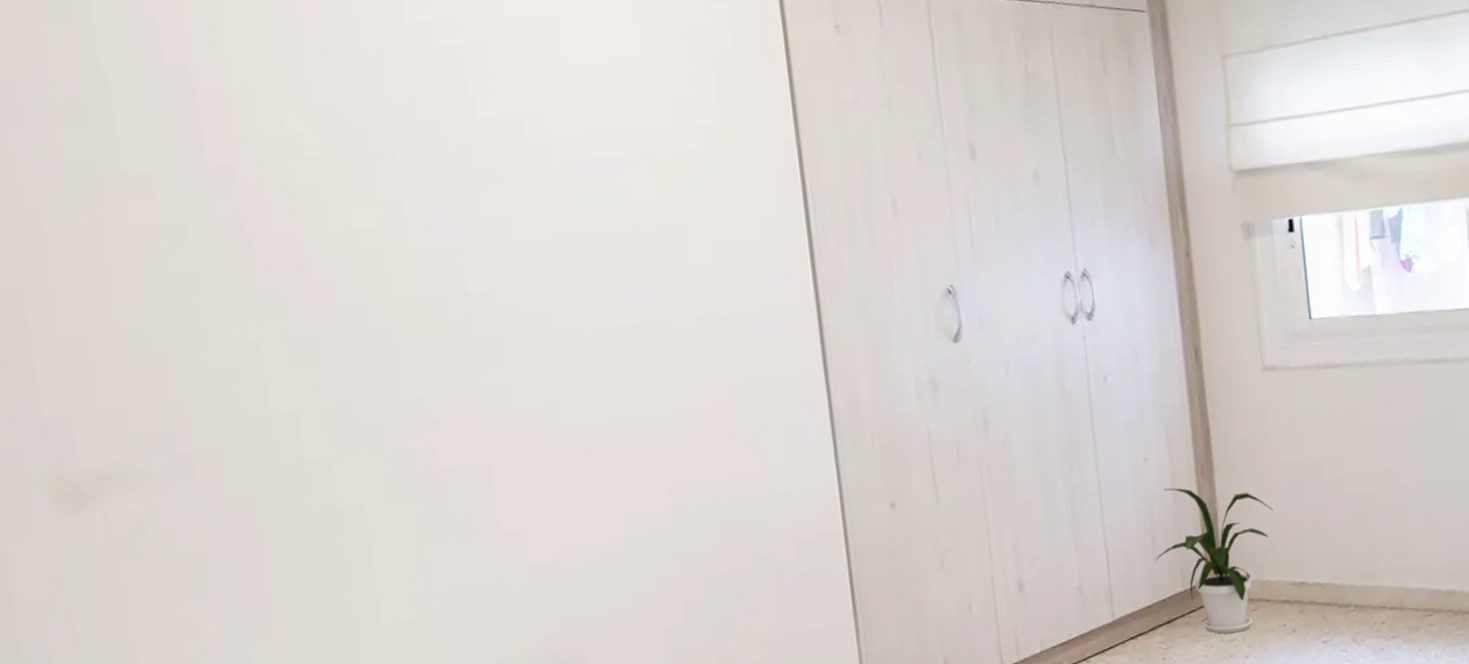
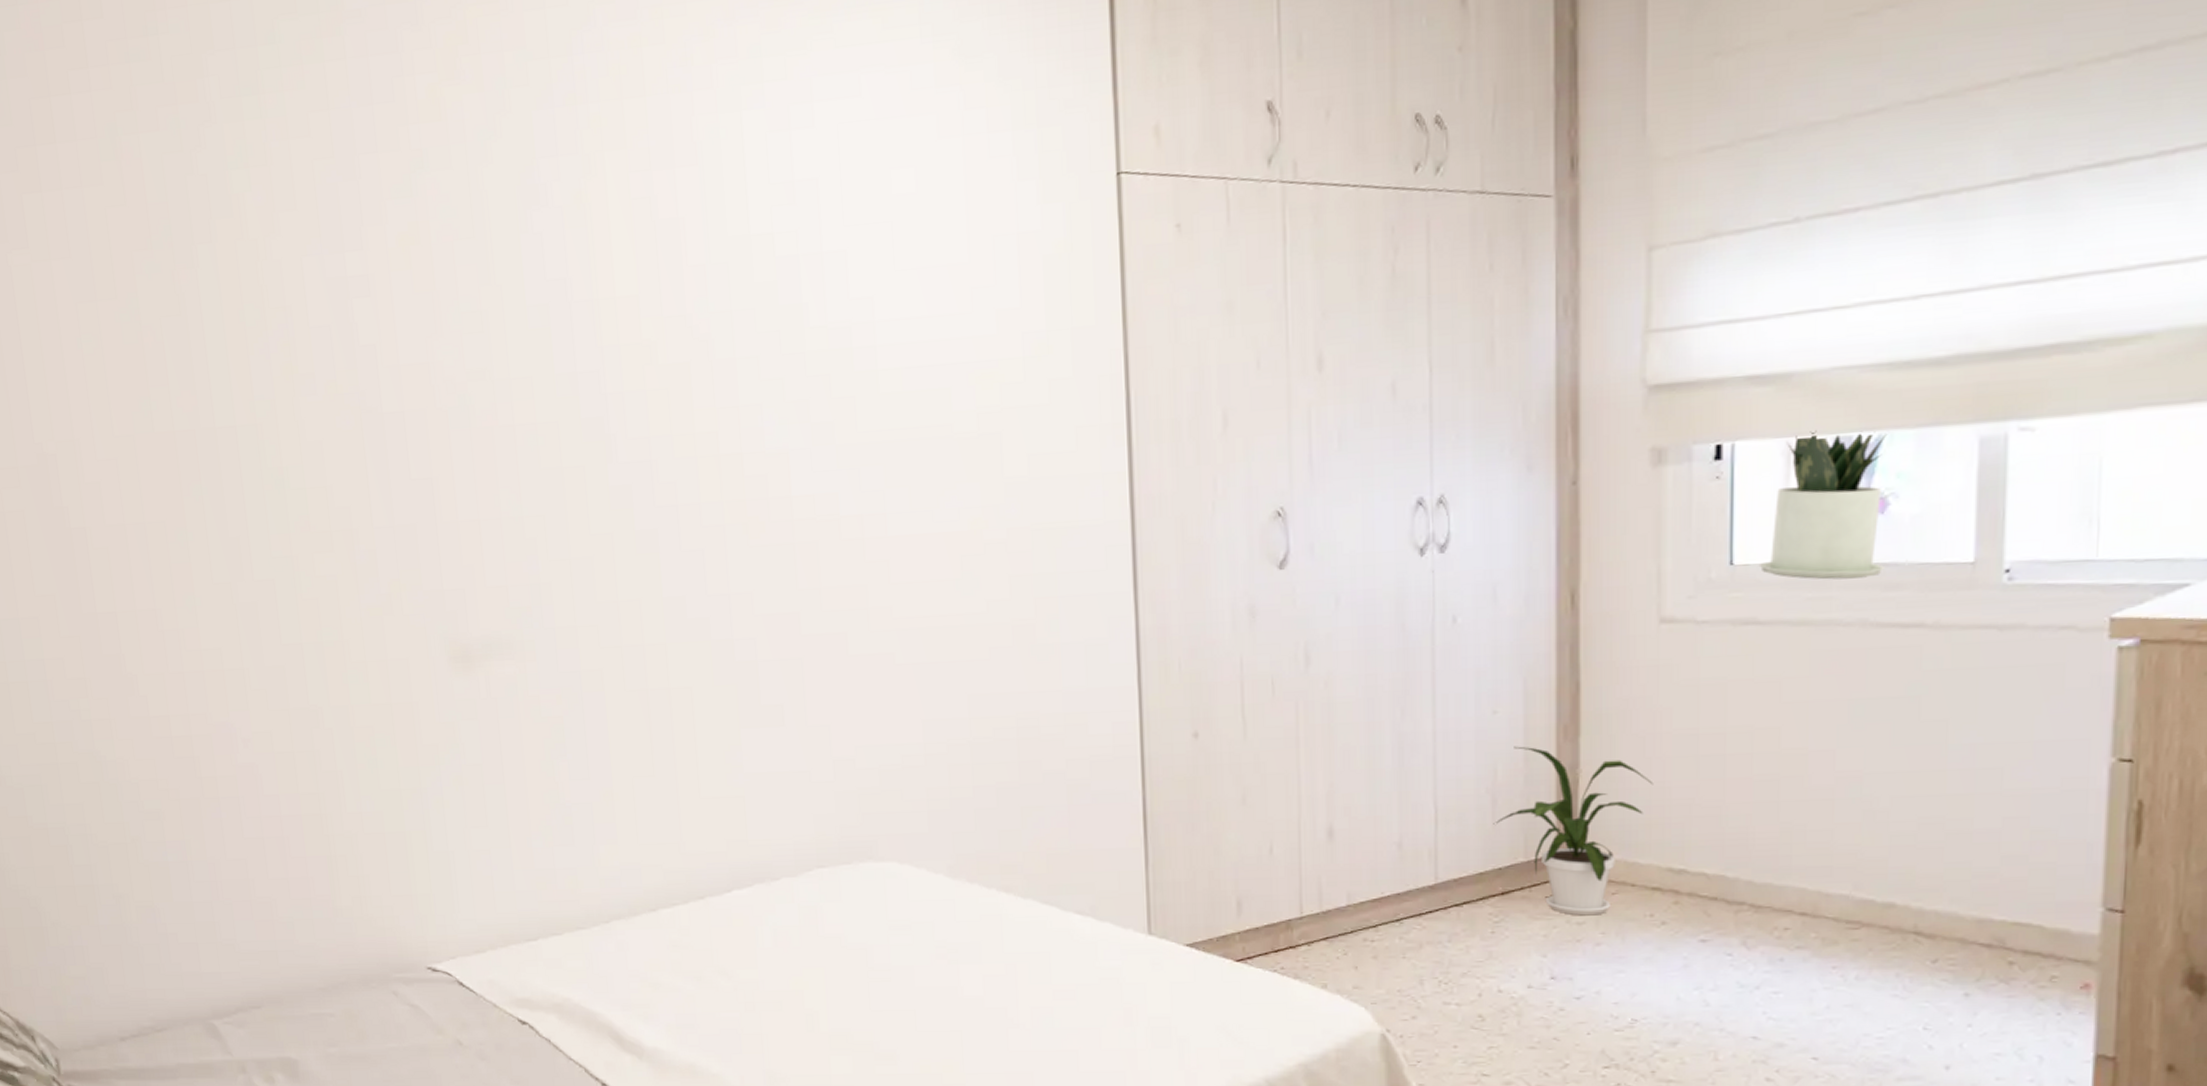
planter: none [1329,205,1416,328] -> present [1758,429,1888,580]

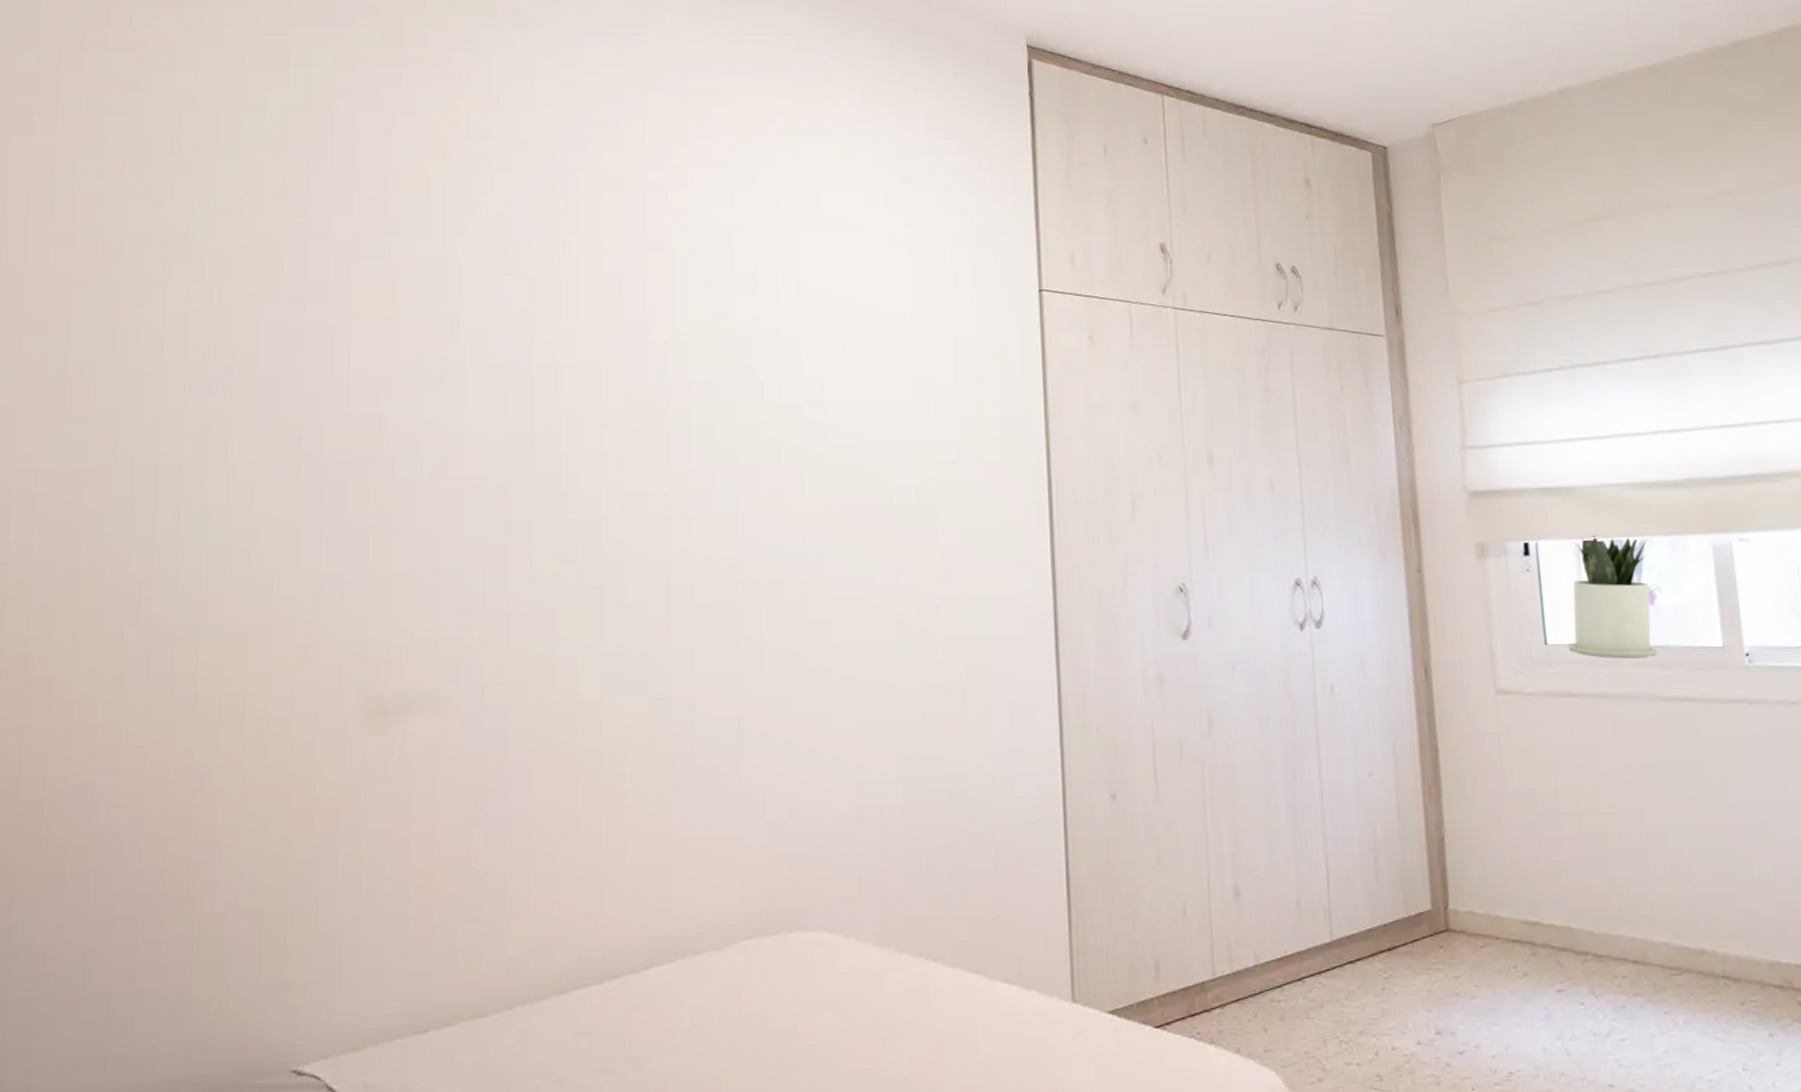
house plant: present [1493,746,1654,916] -> none [1376,806,1505,970]

